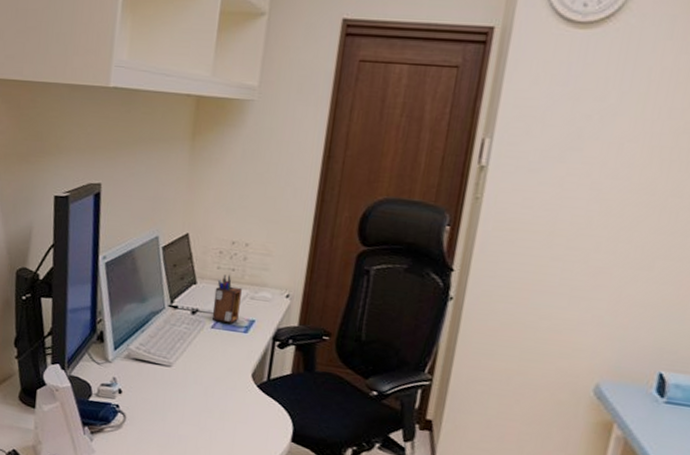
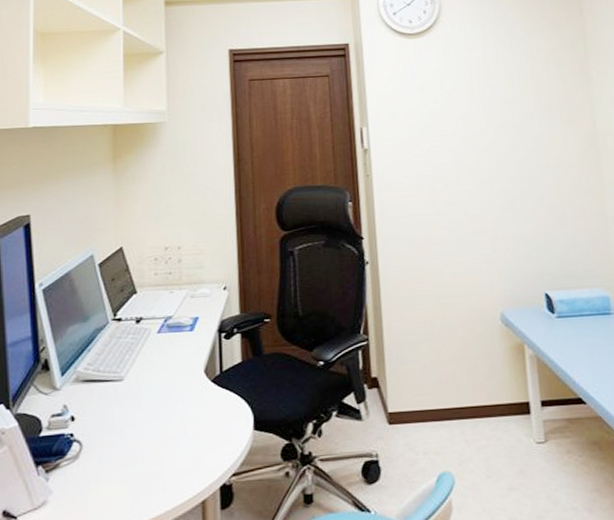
desk organizer: present [211,274,242,323] -> none [155,279,182,326]

